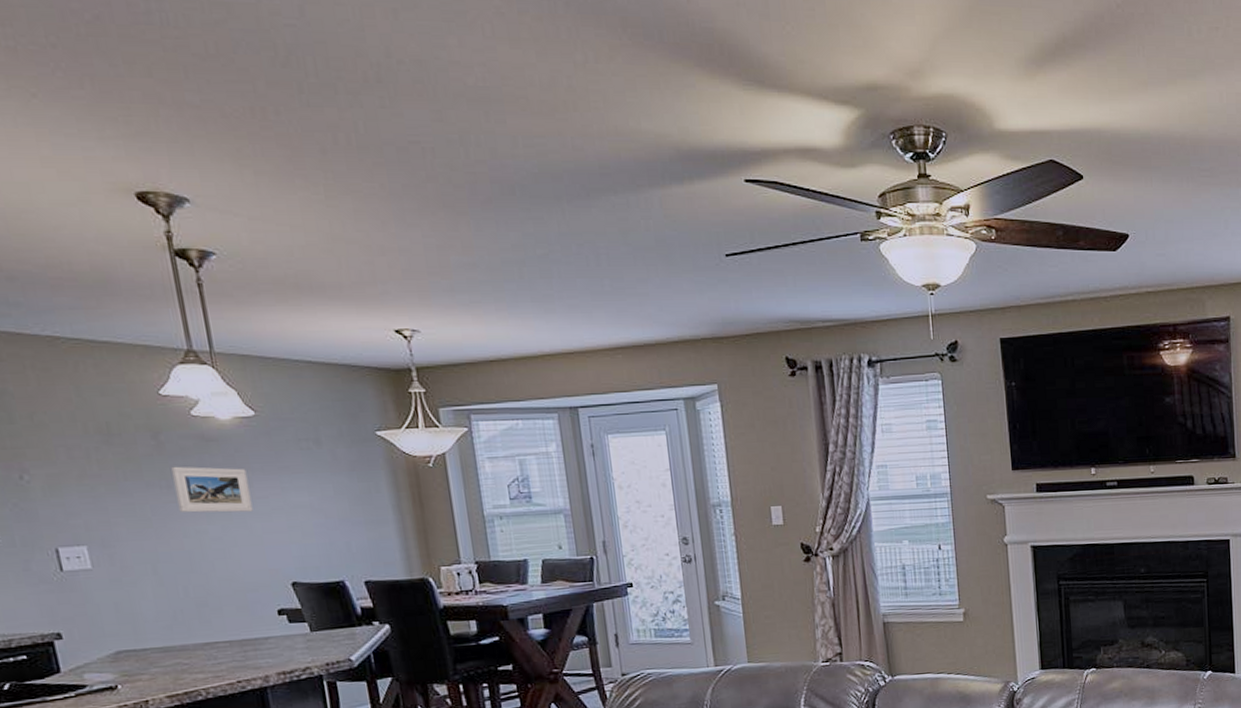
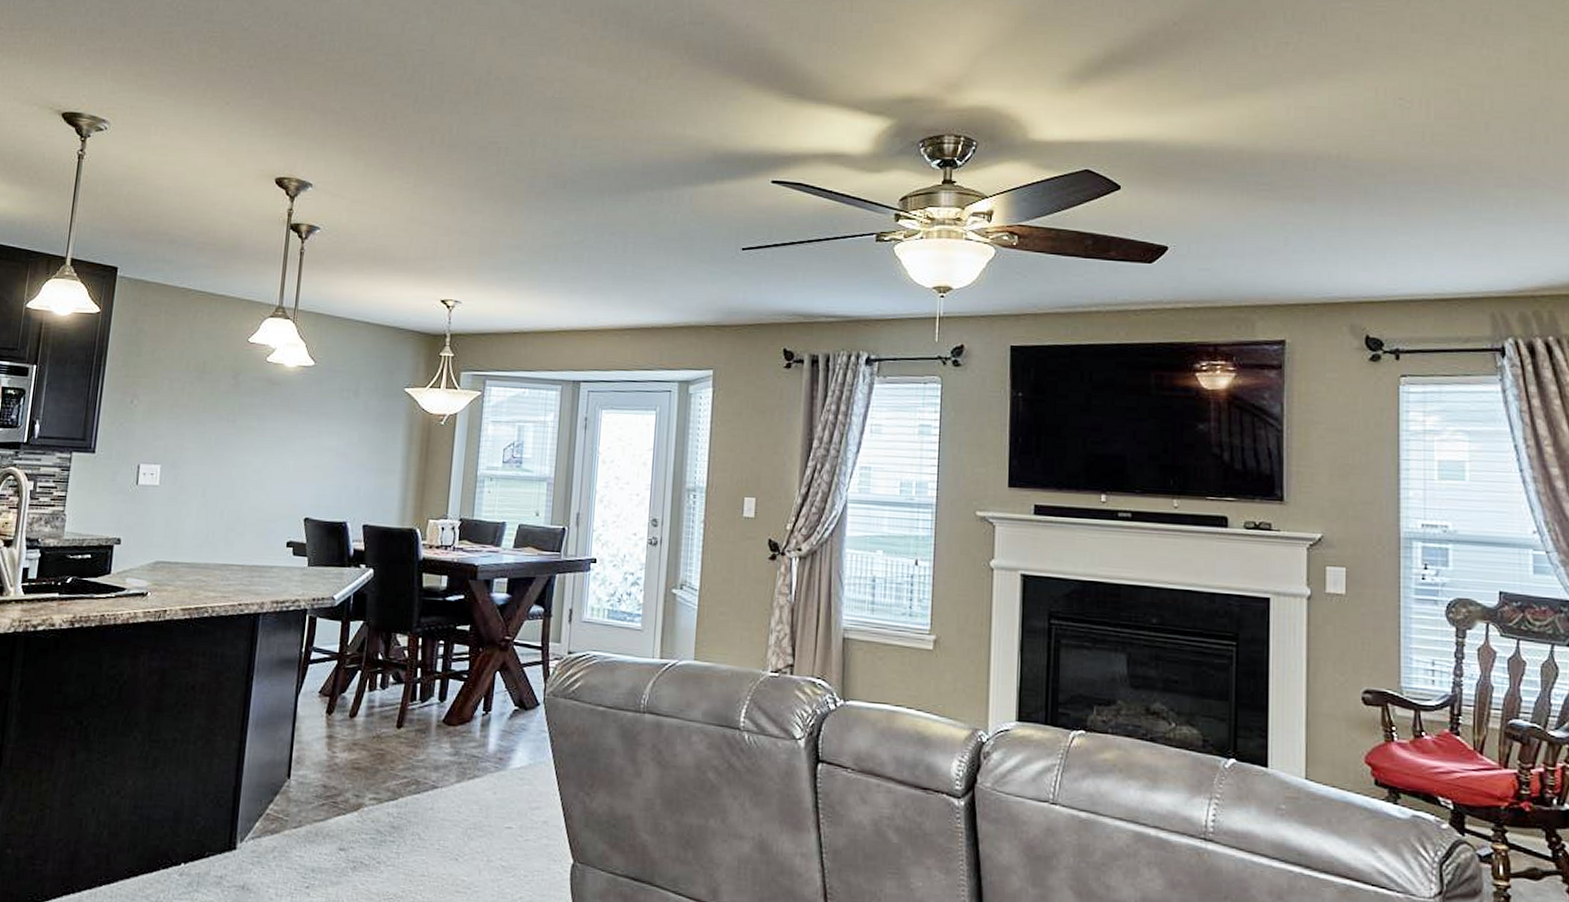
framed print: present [171,466,253,513] -> none [236,403,295,450]

